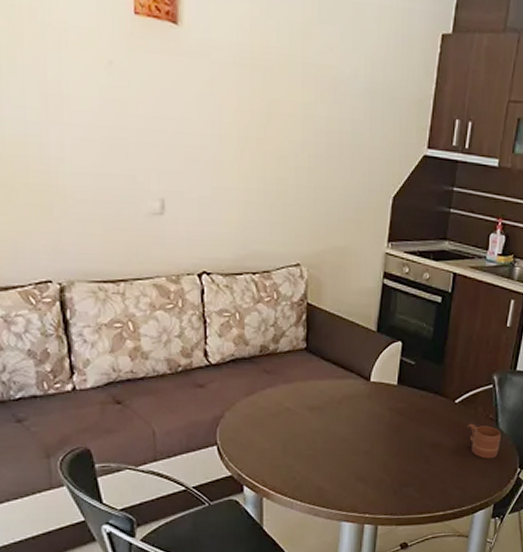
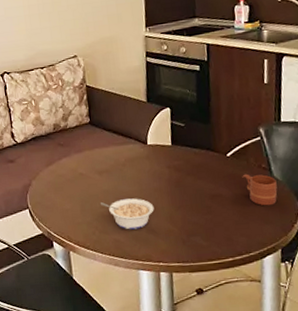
legume: none [306,441,368,477] -> present [100,198,154,230]

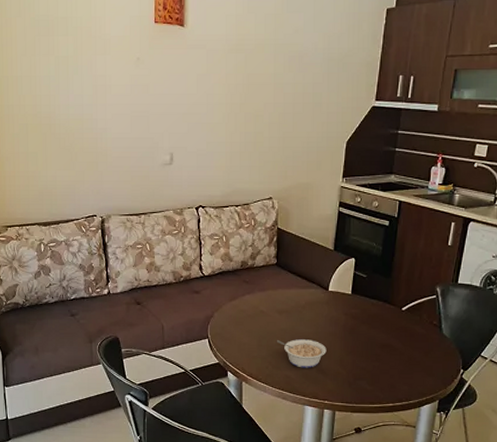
mug: present [242,174,278,206] -> none [413,328,444,360]

